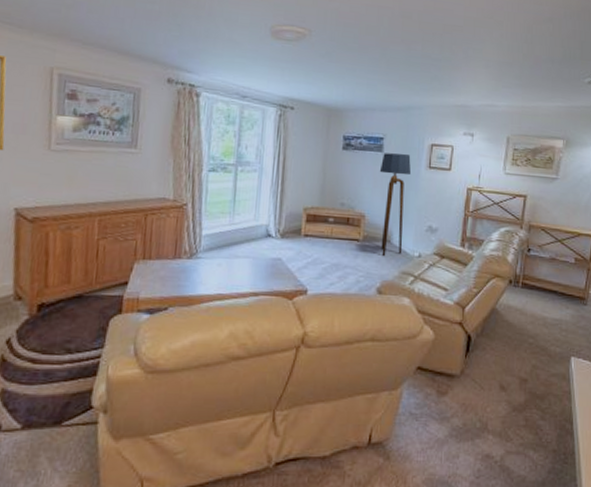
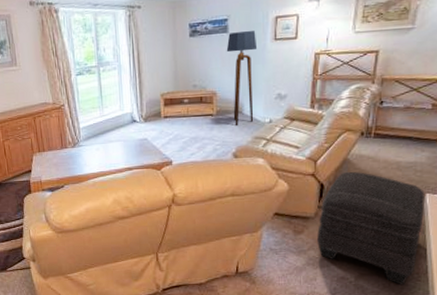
ottoman: none [462,323,570,469] -> present [317,171,425,285]

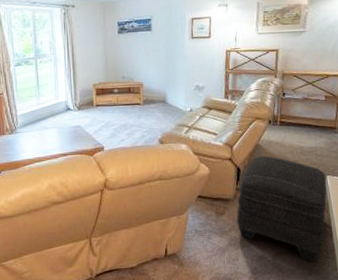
floor lamp: present [226,30,258,127] -> none [150,29,178,115]

